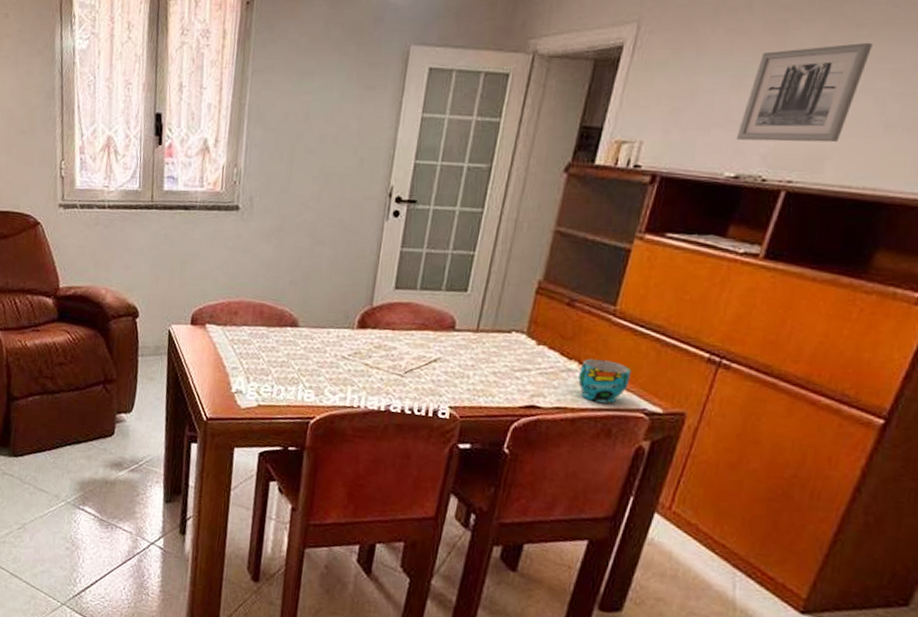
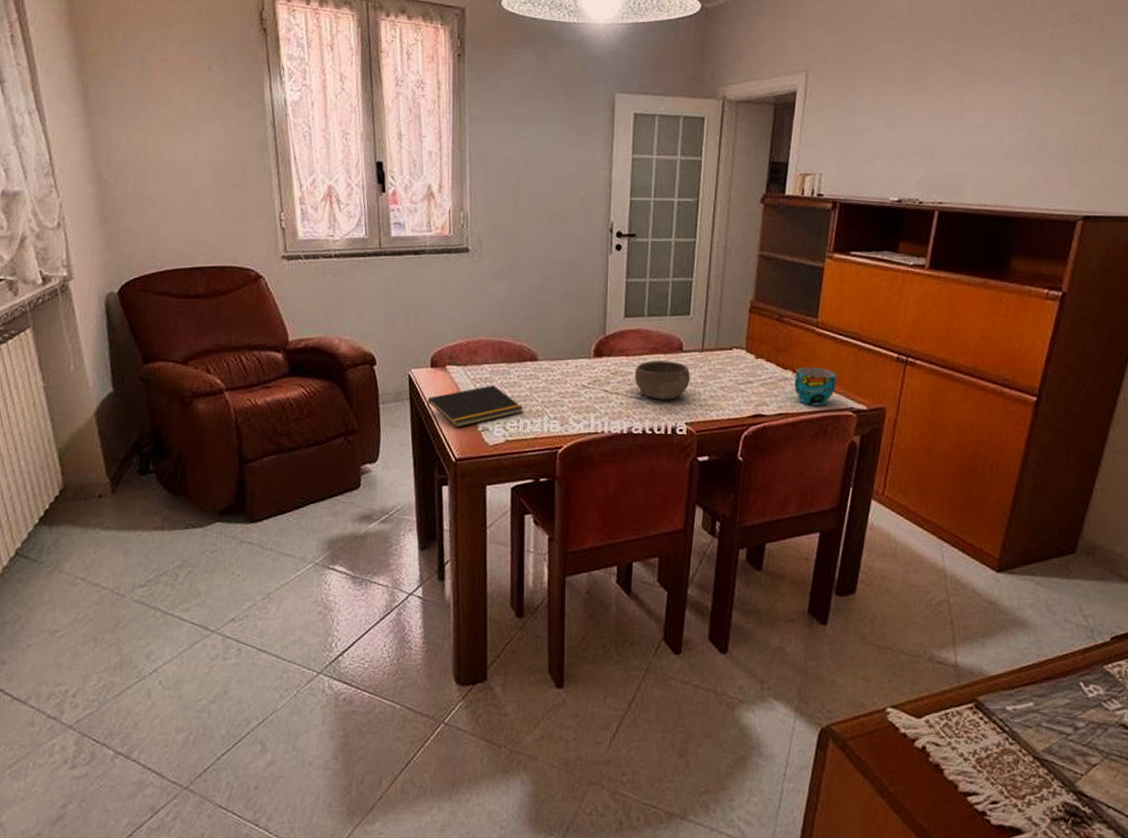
notepad: none [183,347,279,387] -> present [426,385,524,427]
bowl: none [398,337,461,381] -> present [634,360,691,400]
wall art: present [735,43,872,143] -> none [895,88,986,170]

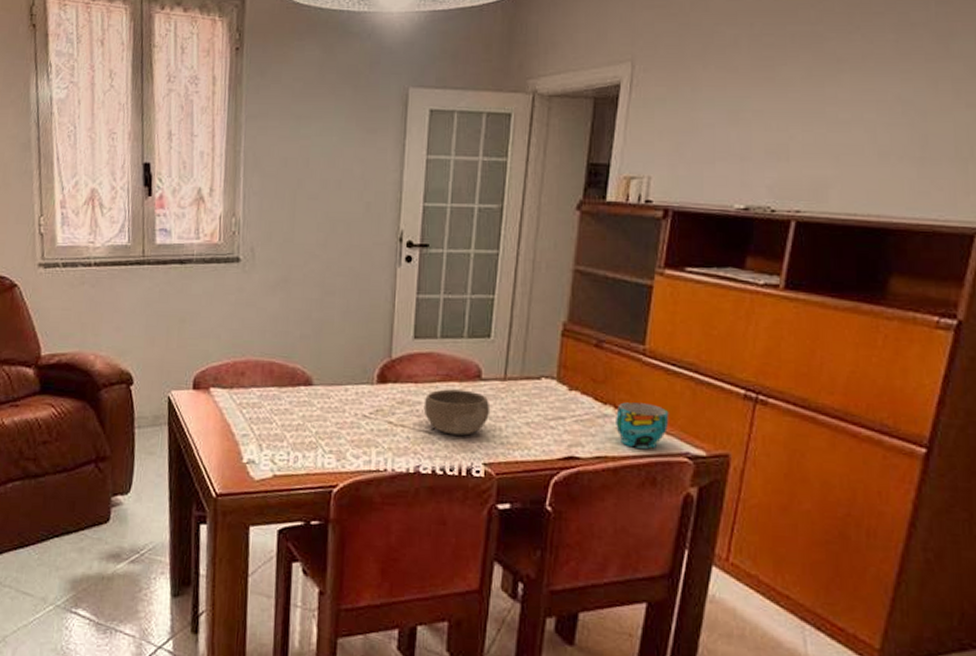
notepad: present [426,385,524,427] -> none [186,411,295,458]

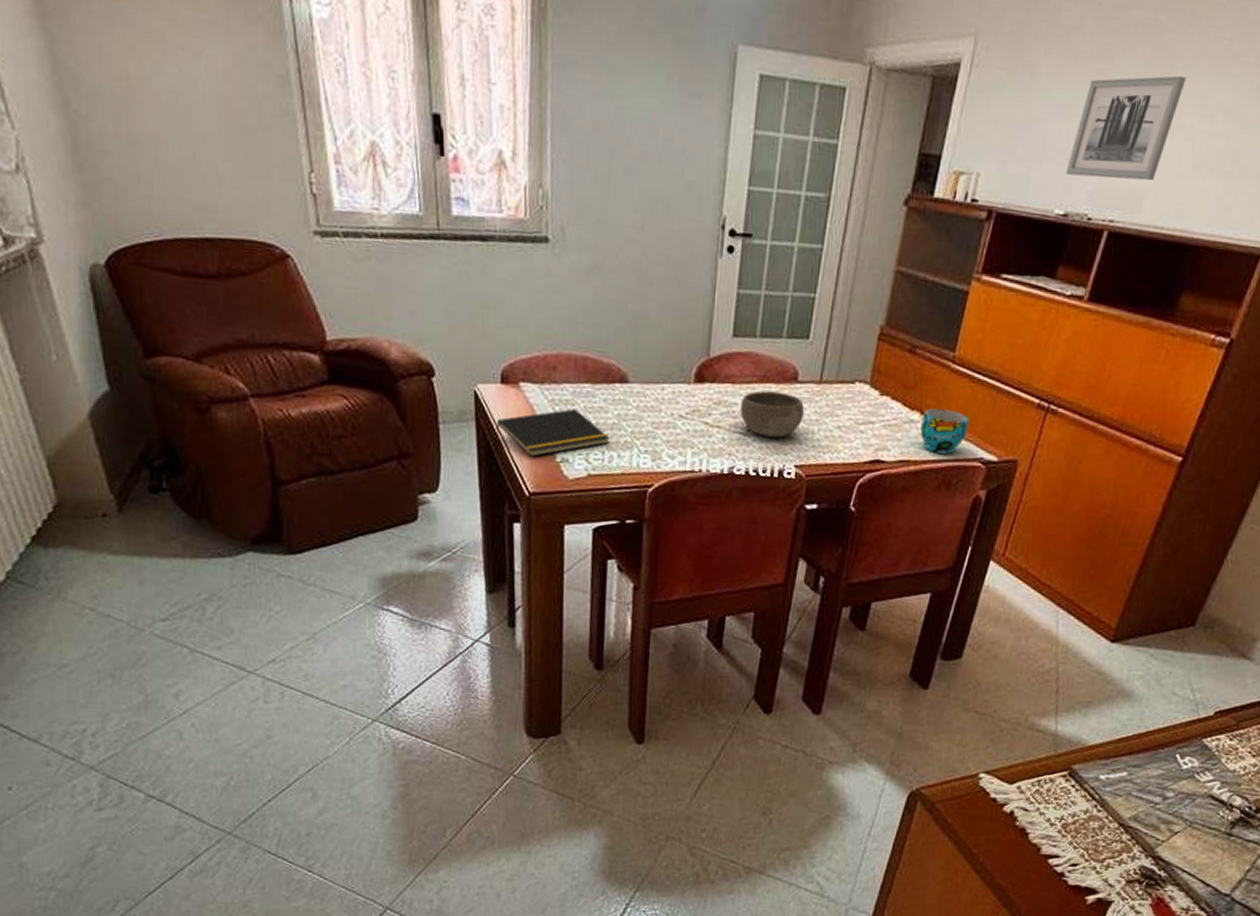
notepad: none [186,411,295,458] -> present [495,409,610,457]
wall art: none [740,77,855,173] -> present [1065,76,1186,181]

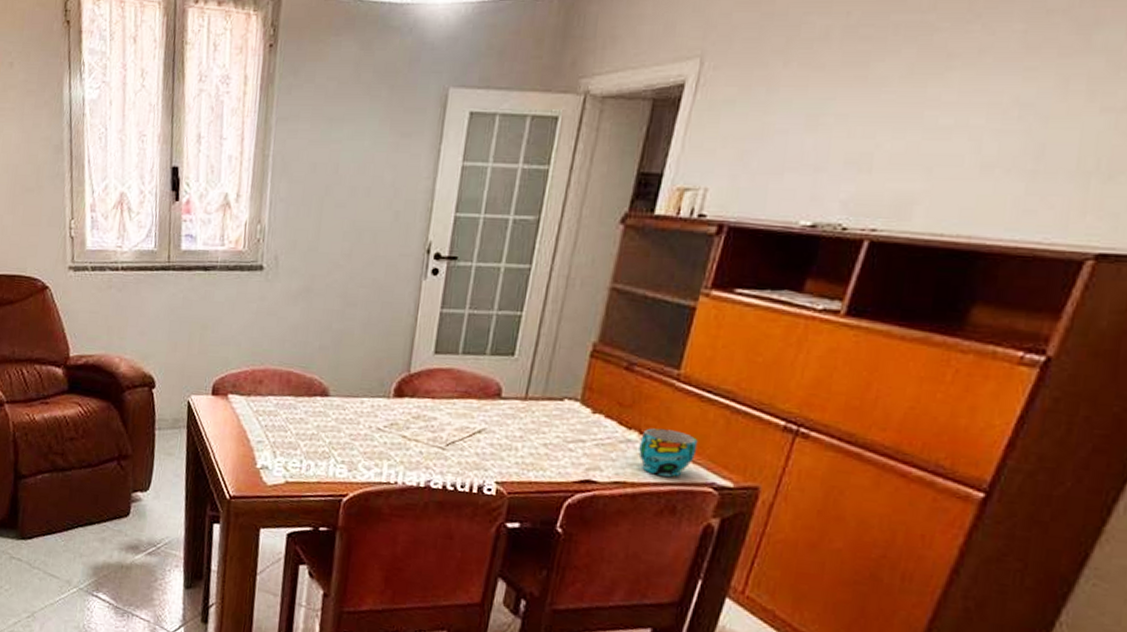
notepad: present [495,409,610,457] -> none [203,419,309,463]
bowl: present [740,390,805,438] -> none [439,406,508,454]
wall art: present [1065,76,1186,181] -> none [812,75,965,186]

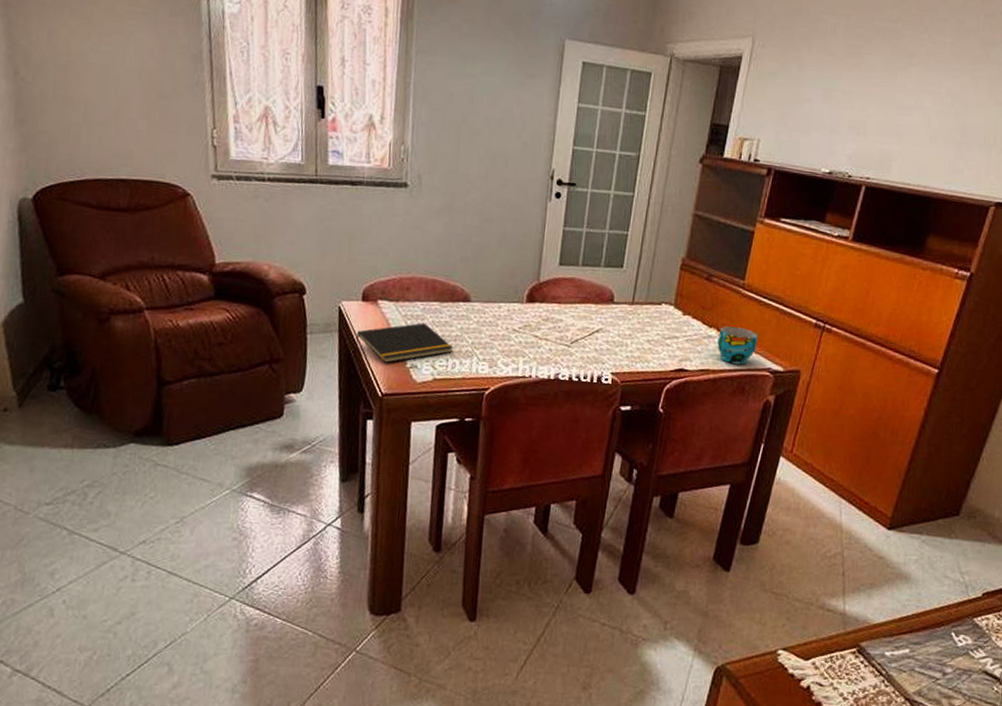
notepad: none [203,419,309,463] -> present [355,323,454,363]

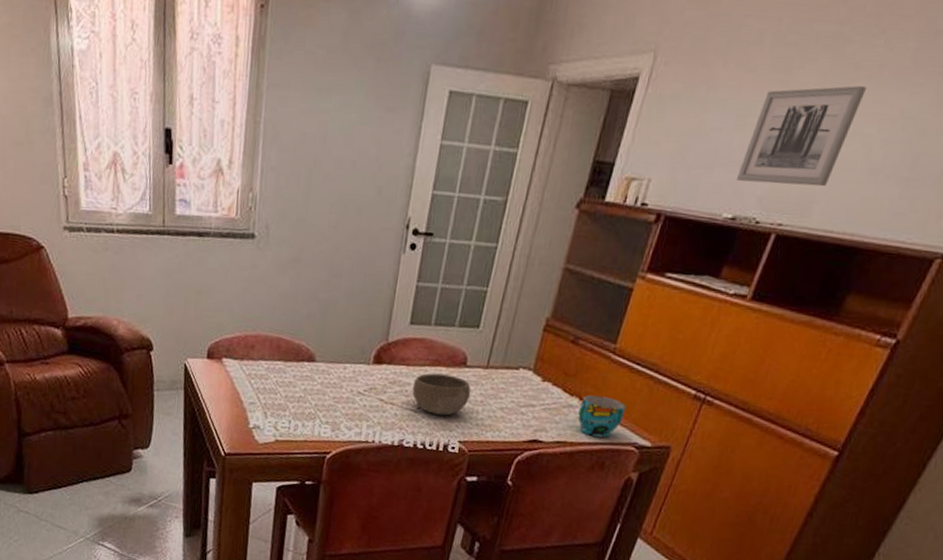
notepad: present [355,323,454,363] -> none [200,382,297,423]
bowl: none [564,310,620,349] -> present [412,373,471,416]
wall art: none [828,69,920,148] -> present [736,86,866,187]

